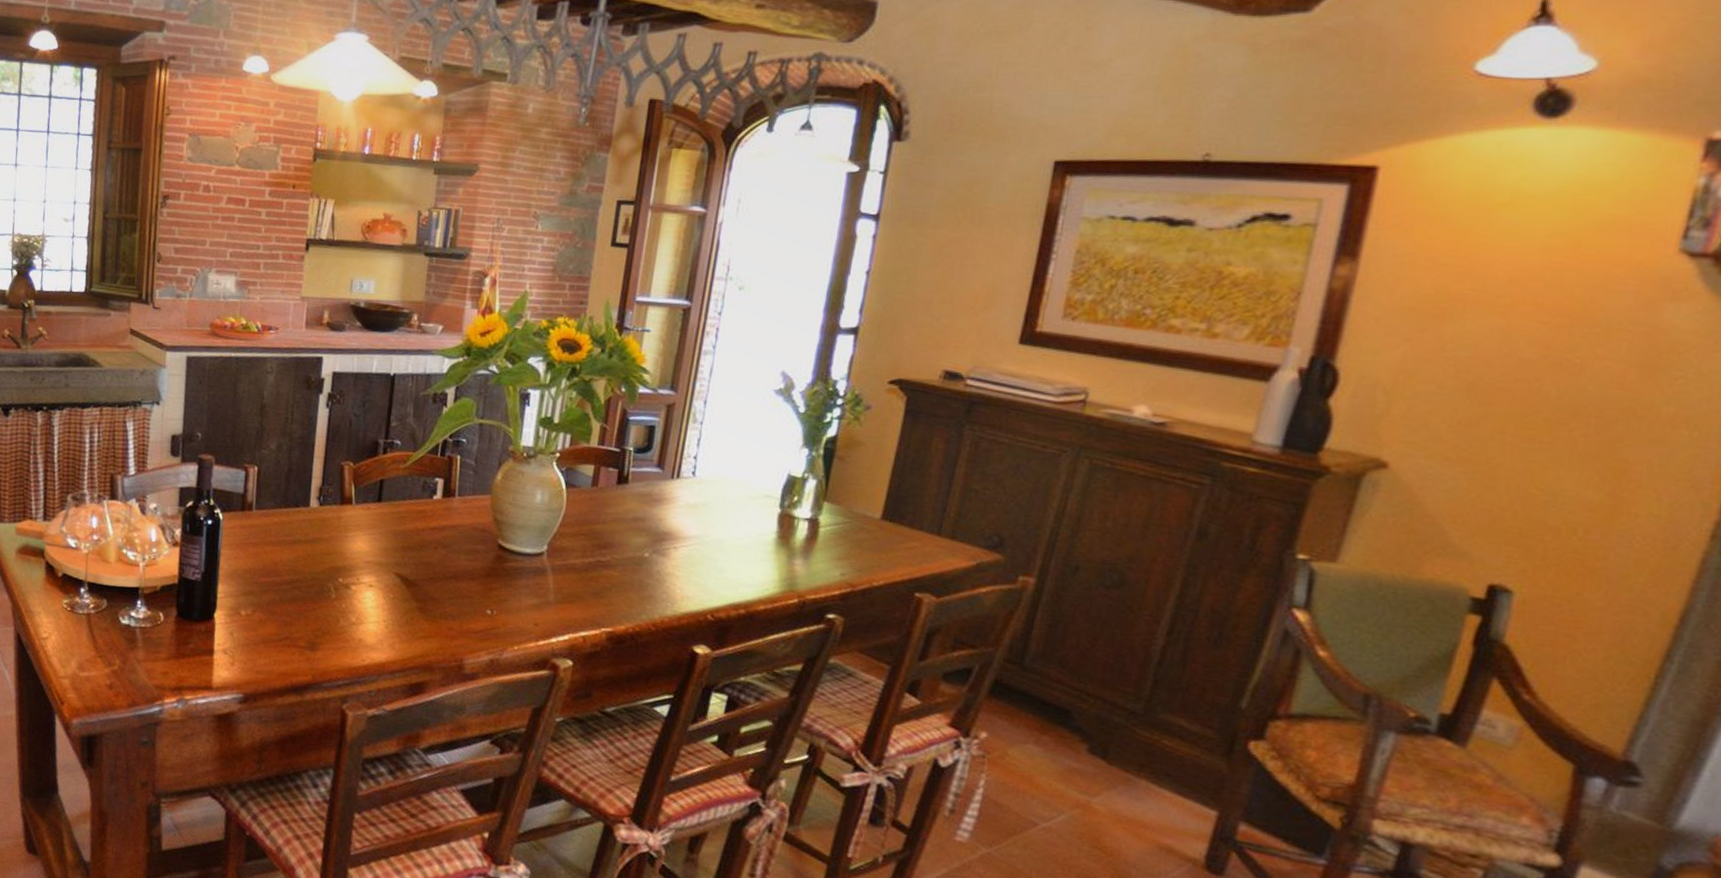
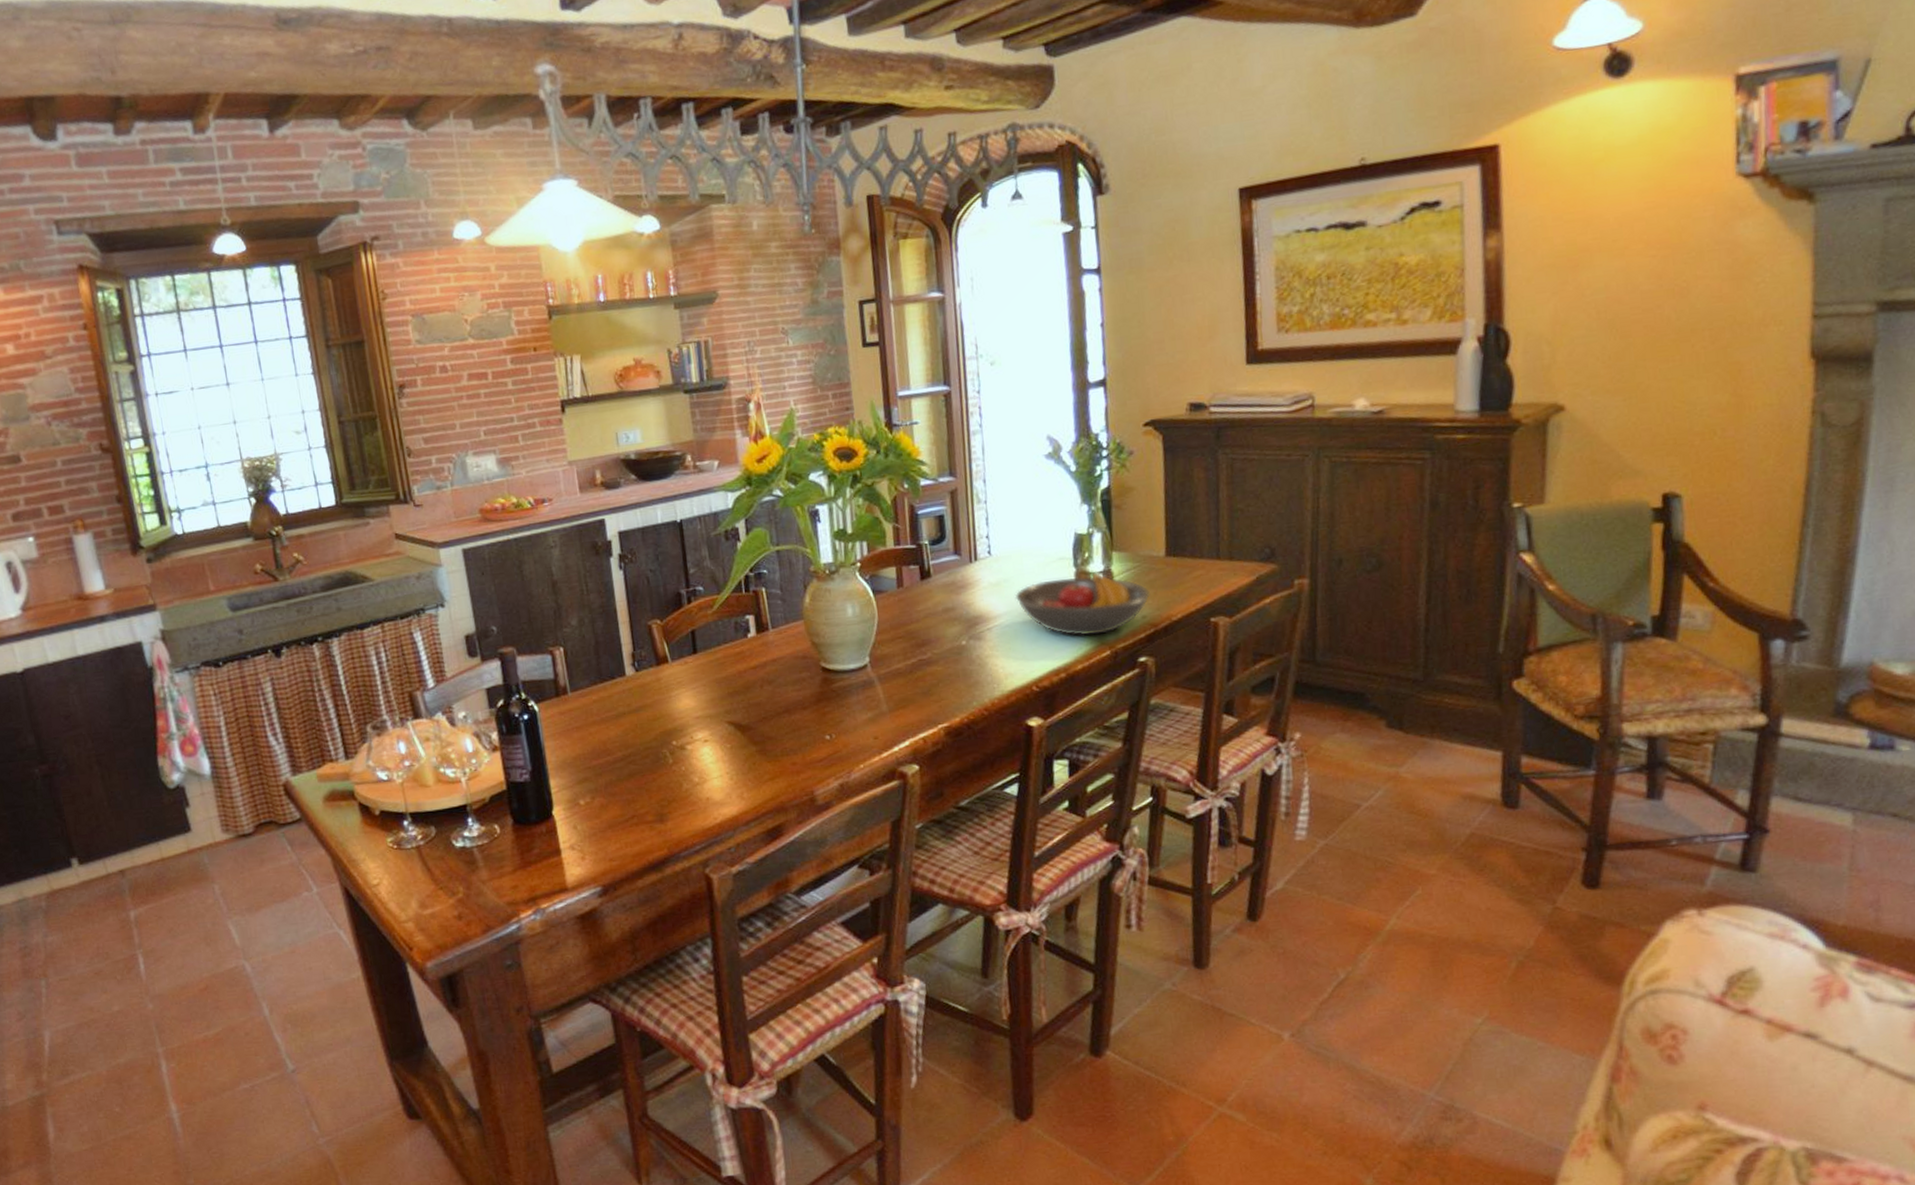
fruit bowl: none [709,513,855,582] -> present [1015,572,1150,636]

